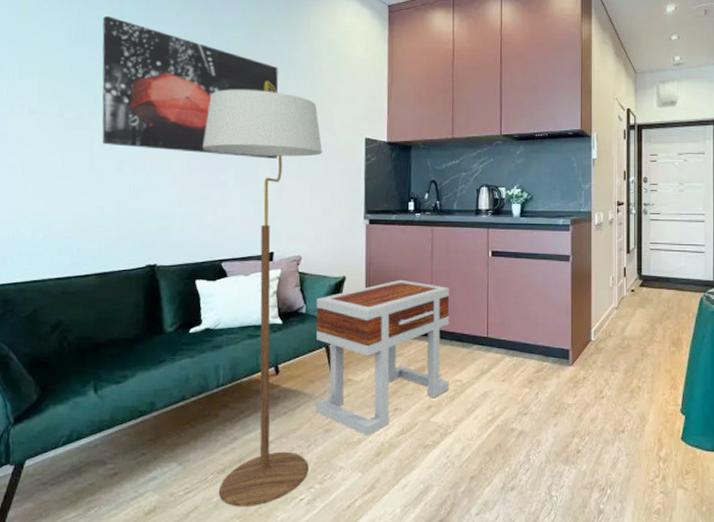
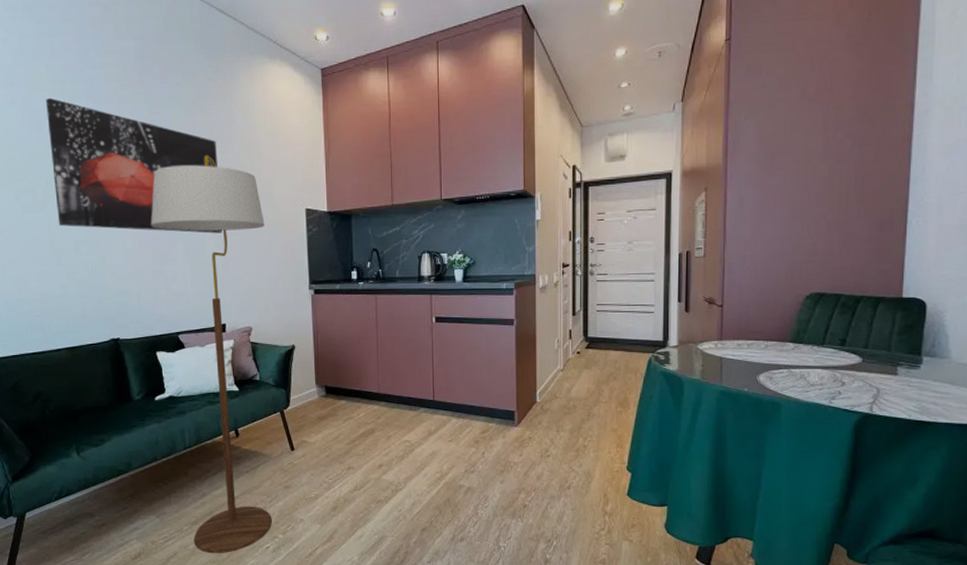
side table: present [315,279,450,437] -> none [269,347,399,493]

